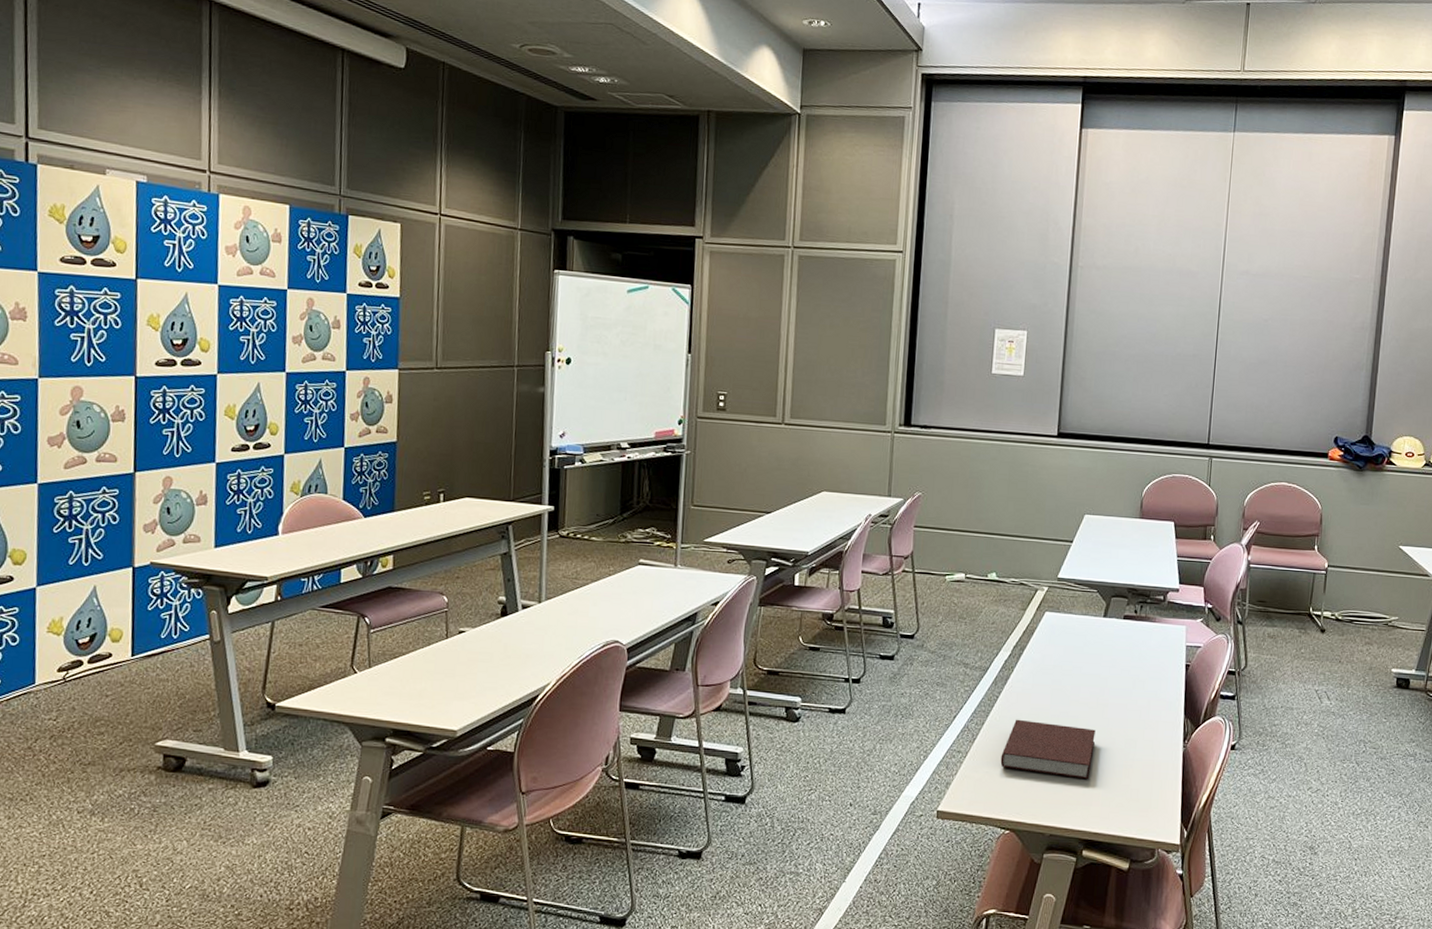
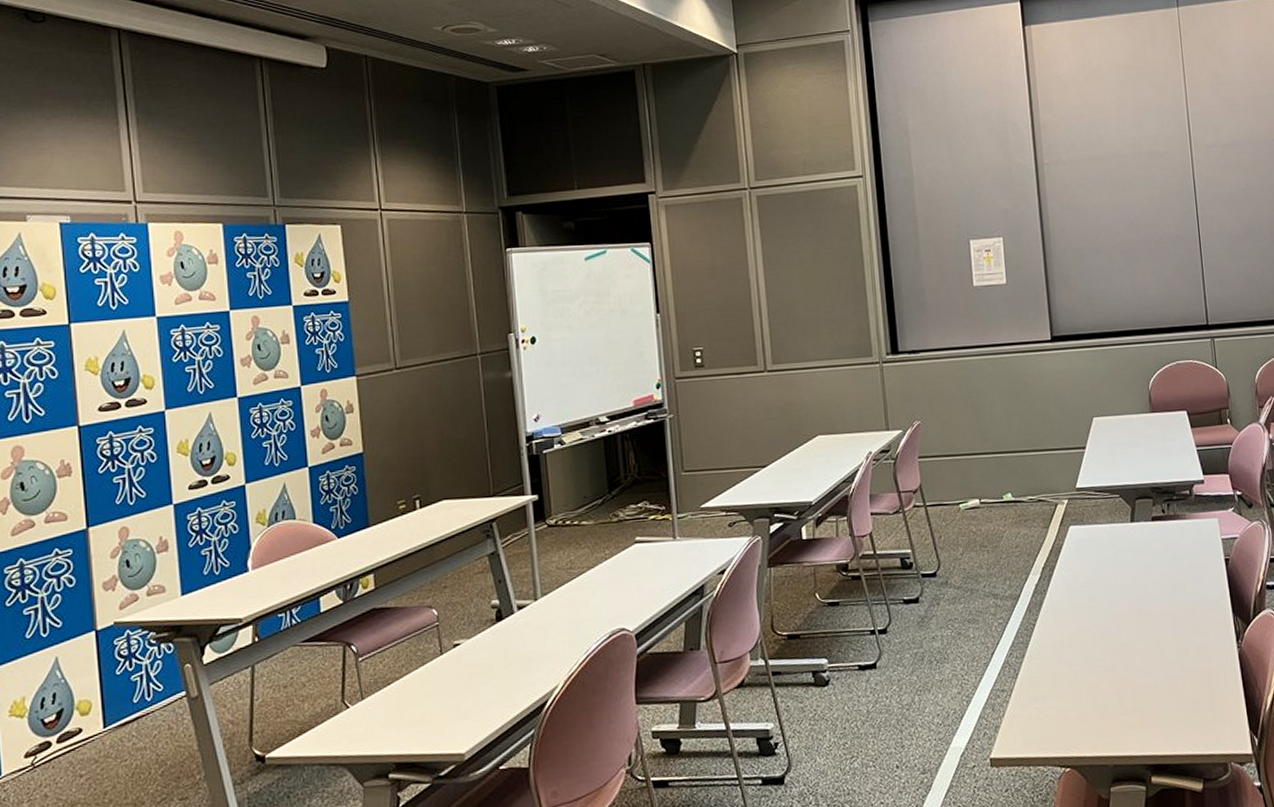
notebook: present [1000,719,1096,779] -> none [1048,643,1145,701]

